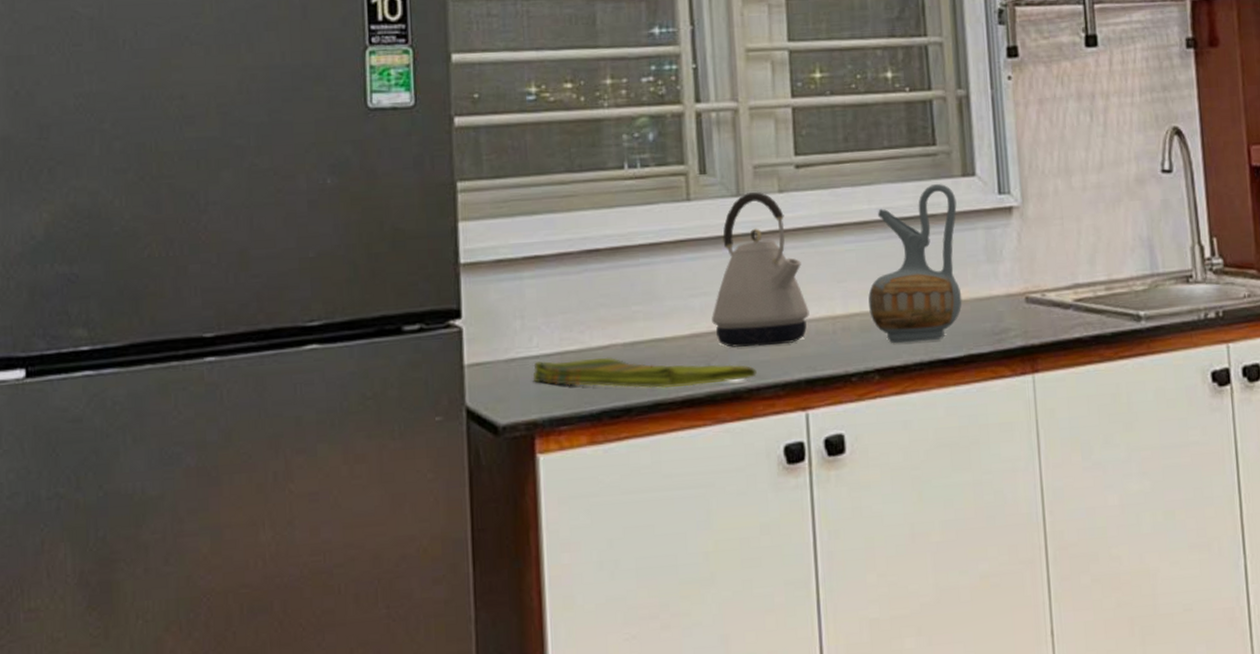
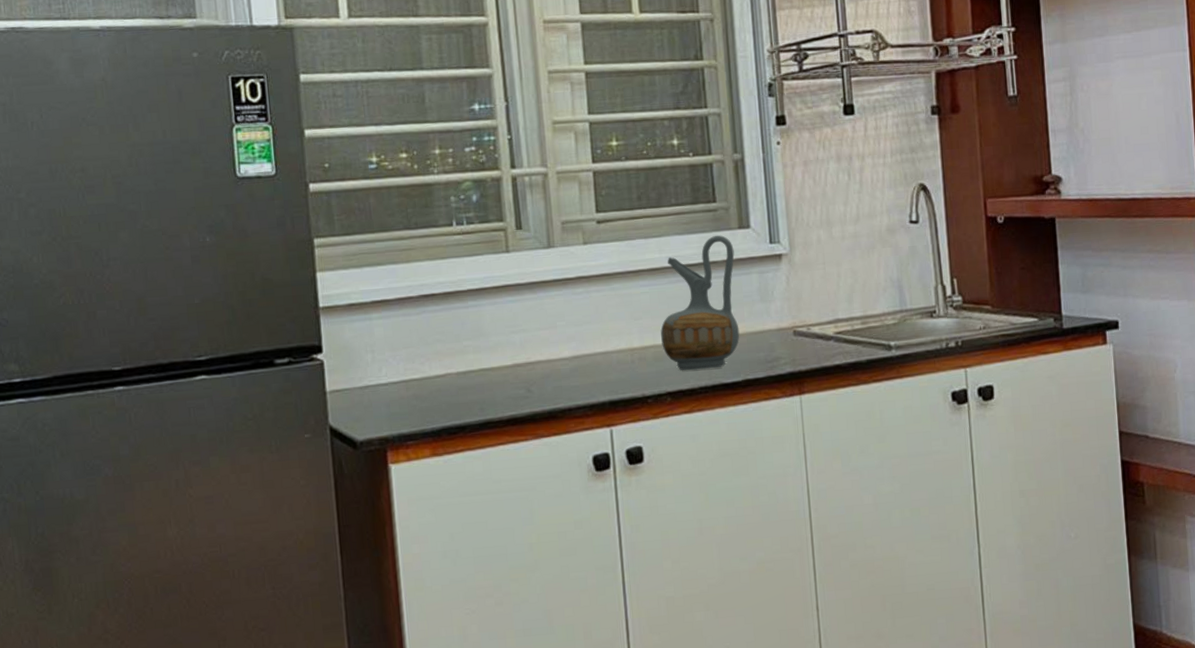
dish towel: present [533,357,757,389] -> none [383,384,569,410]
kettle: present [712,192,810,348] -> none [530,244,612,375]

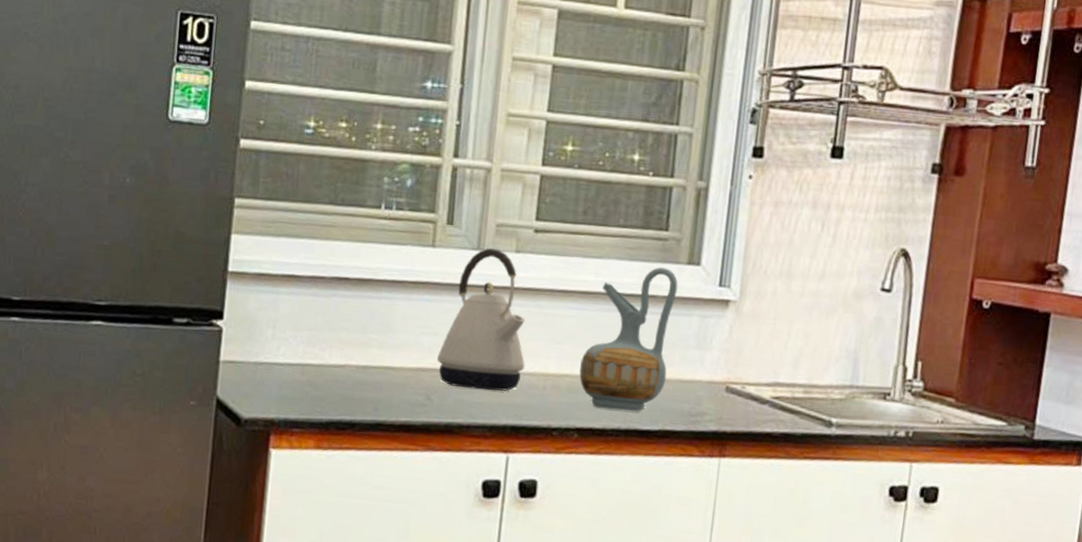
kettle: none [530,244,612,375] -> present [437,248,525,391]

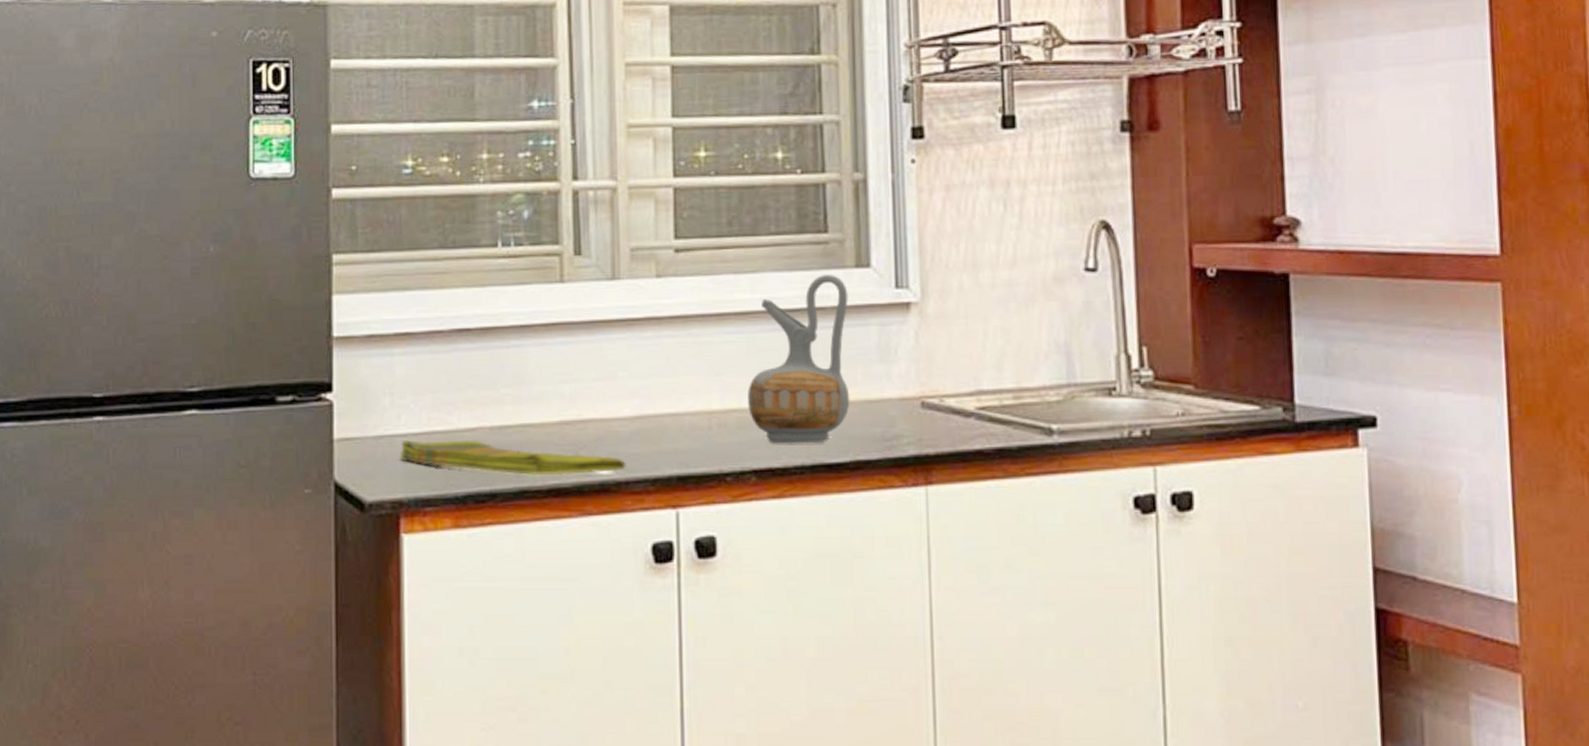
dish towel: none [275,369,469,417] -> present [400,439,626,476]
kettle: present [437,248,525,391] -> none [582,276,684,439]

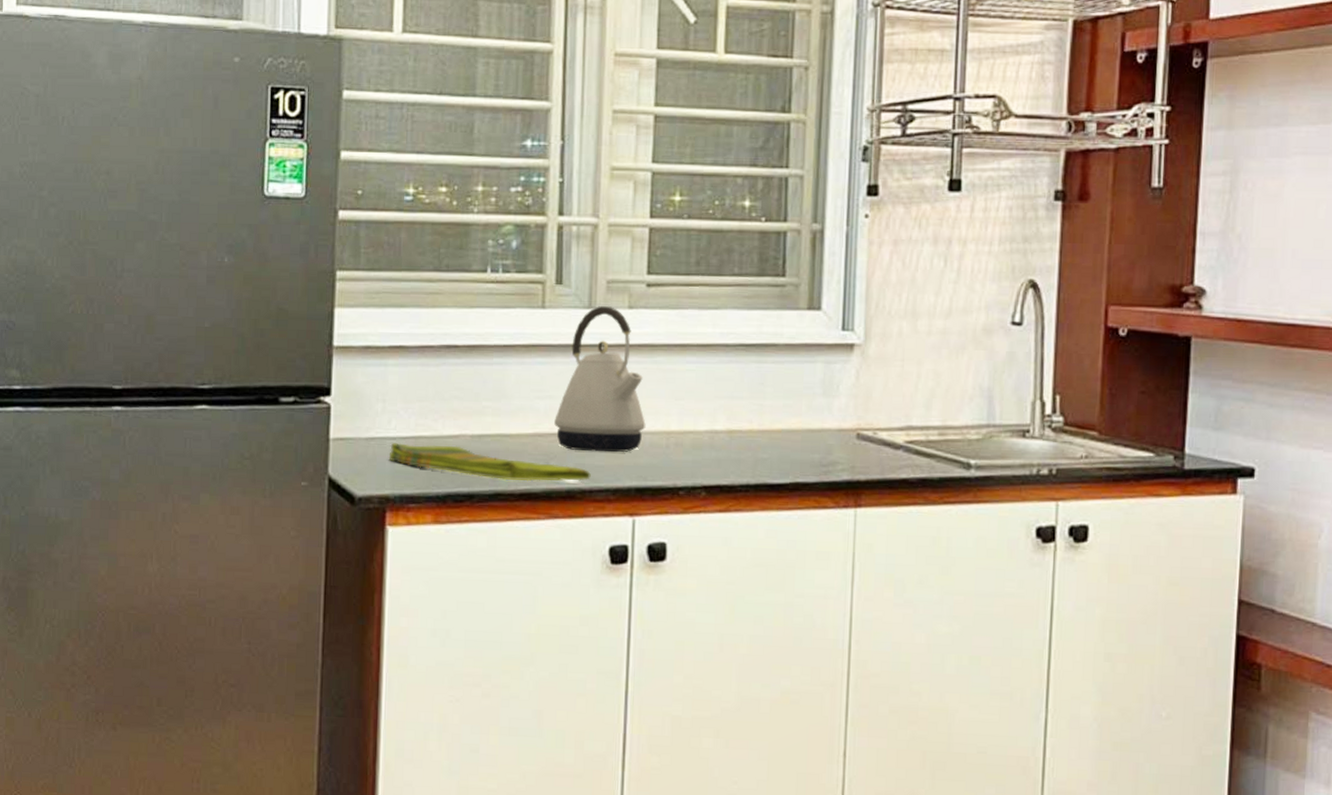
kettle: none [582,276,684,439] -> present [554,306,646,453]
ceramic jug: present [748,275,850,444] -> none [703,315,799,466]

